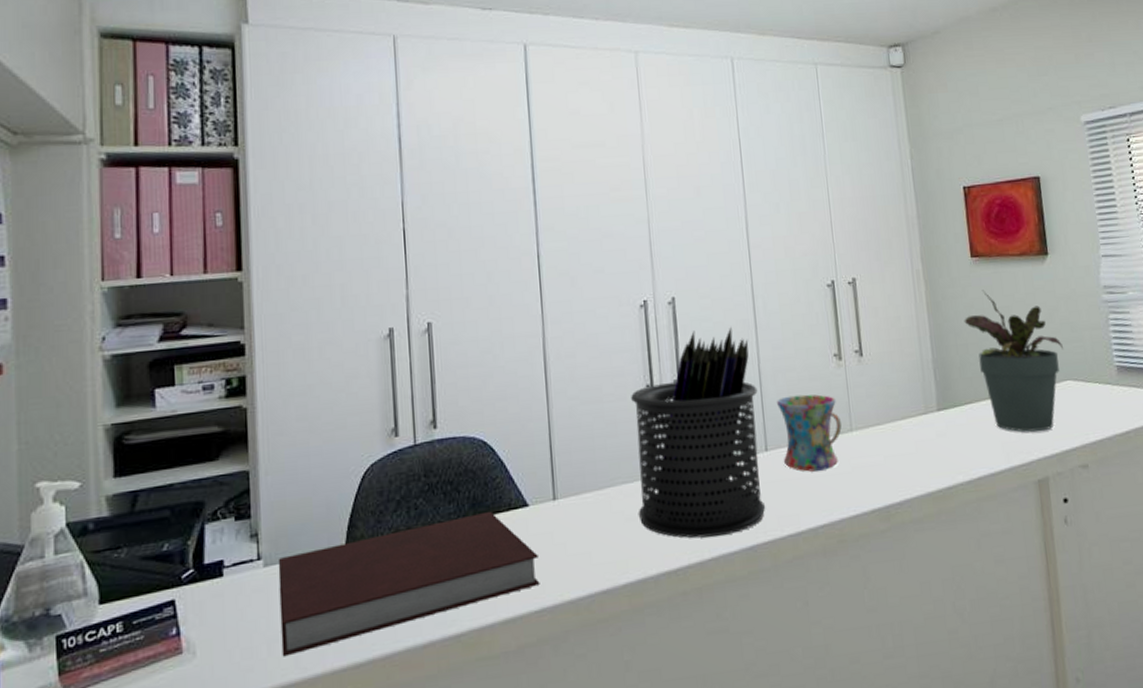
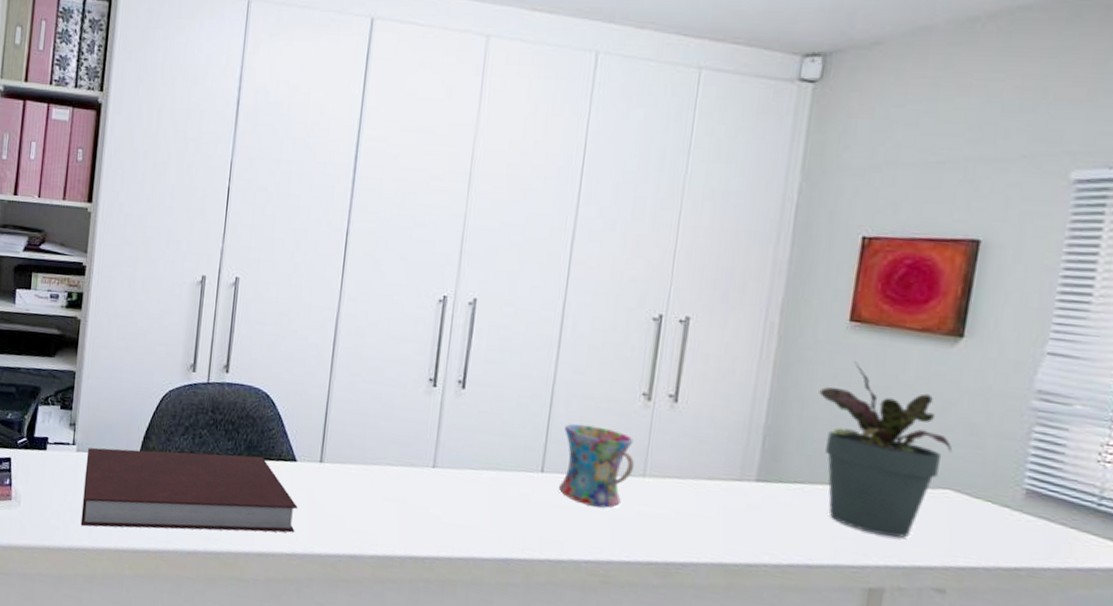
pen holder: present [631,327,766,539] -> none [397,336,548,542]

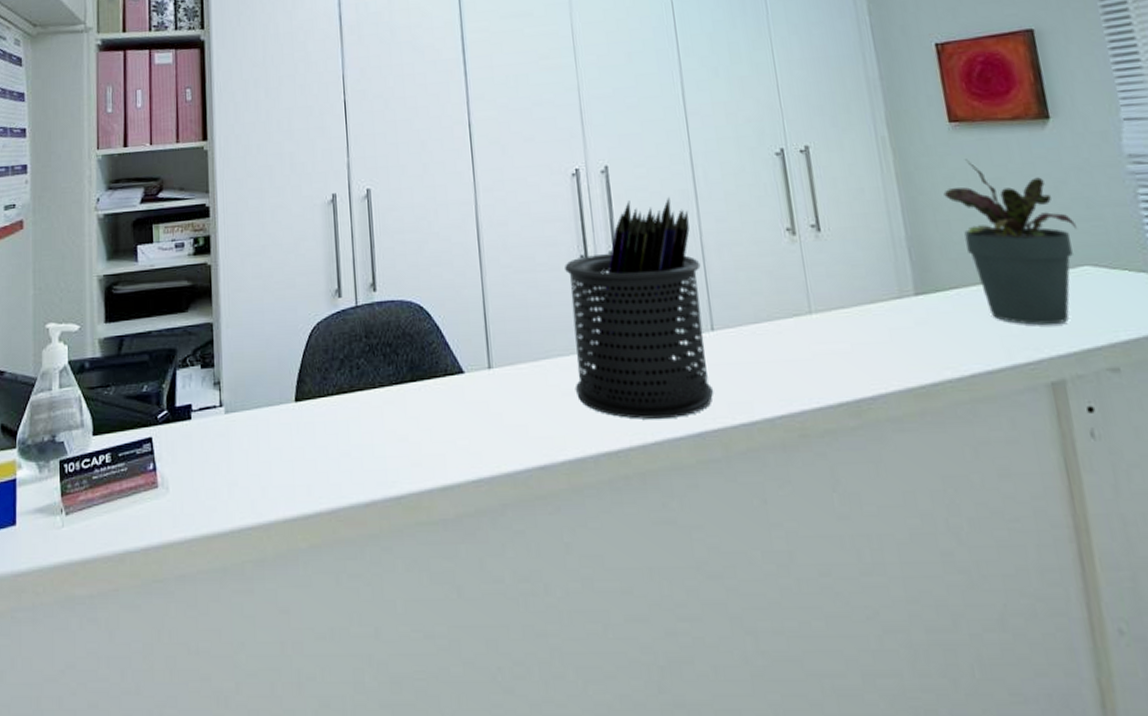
notebook: present [80,447,298,533] -> none [237,375,477,501]
pen holder: none [397,336,548,542] -> present [565,198,714,419]
mug: present [558,423,634,508] -> none [723,271,799,356]

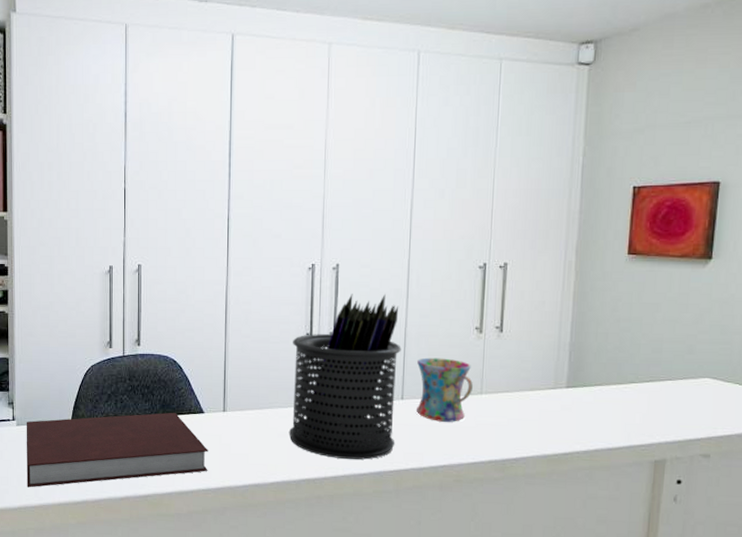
notebook: none [237,375,477,501] -> present [26,412,208,488]
mug: none [723,271,799,356] -> present [415,357,473,422]
potted plant: present [943,159,1076,325] -> none [608,286,708,419]

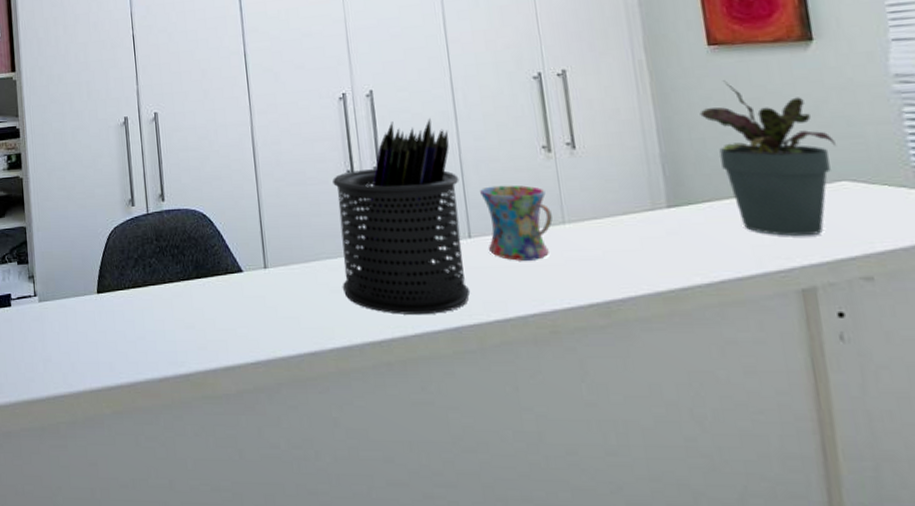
notebook: present [26,412,208,488] -> none [48,273,255,374]
potted plant: none [608,286,708,419] -> present [699,80,835,236]

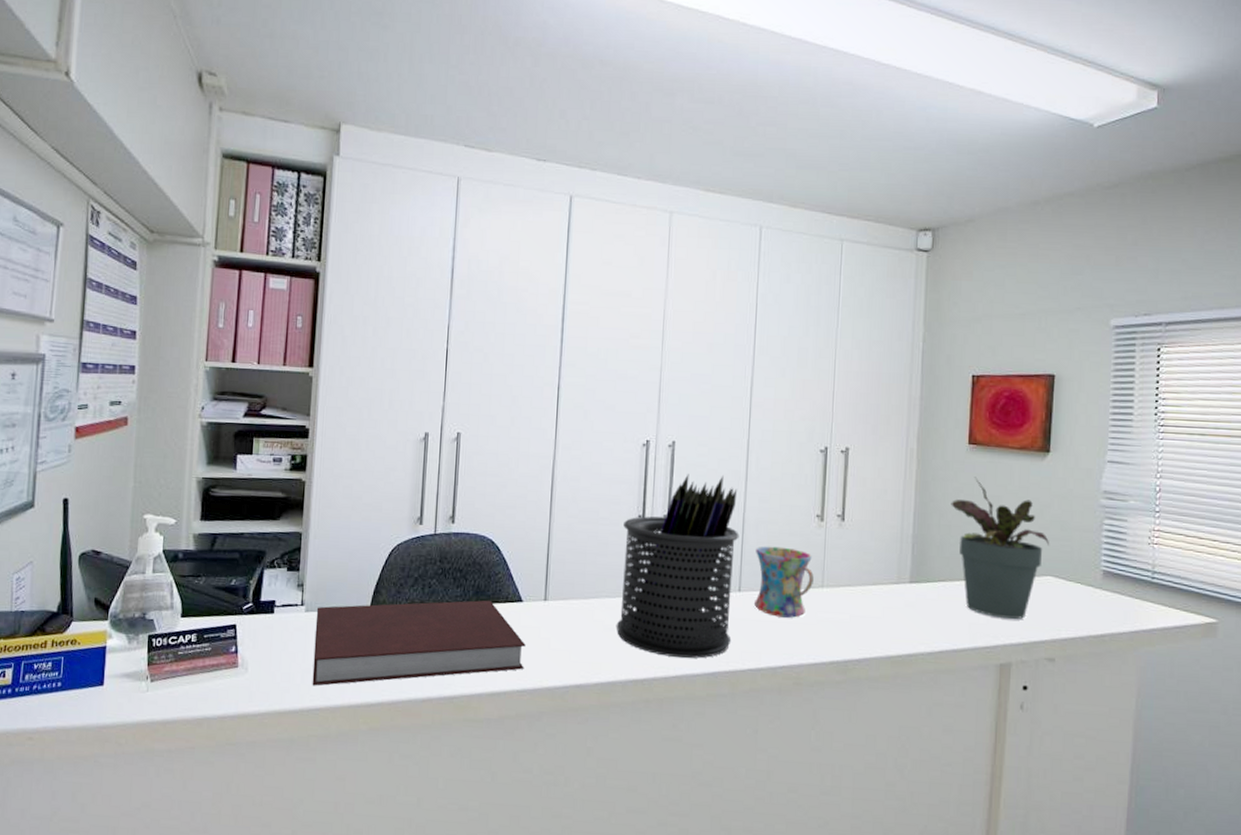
notebook: none [48,273,255,374] -> present [312,600,526,686]

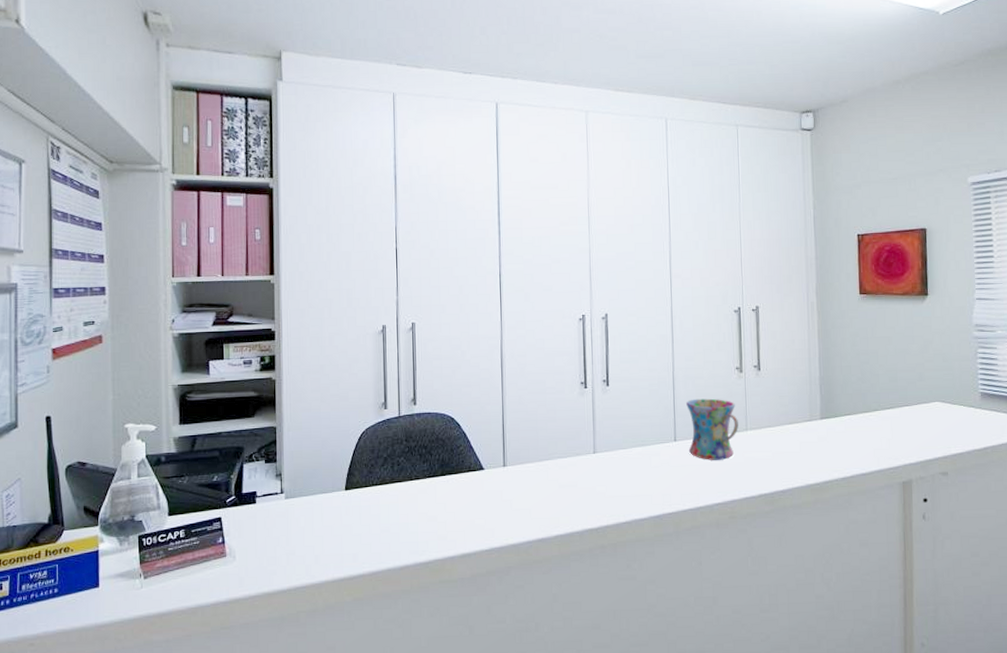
notebook: present [312,600,526,686] -> none [295,471,491,566]
pen holder: present [616,474,739,658] -> none [568,341,672,505]
potted plant: present [951,477,1049,619] -> none [849,322,934,442]

